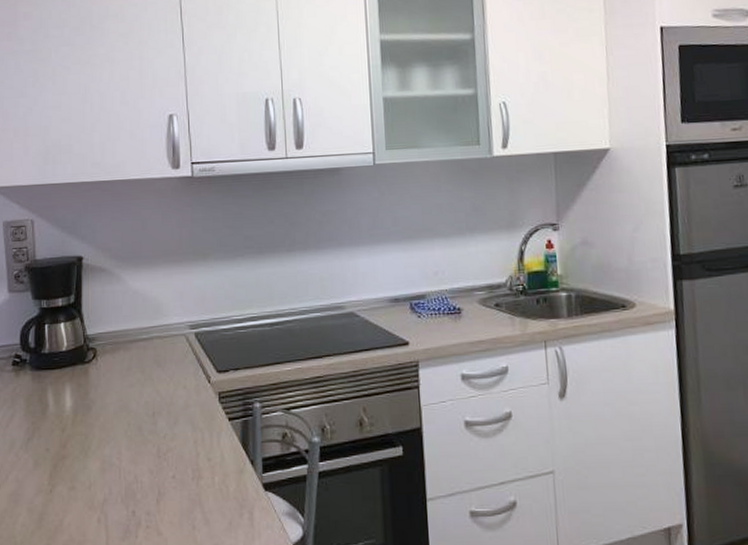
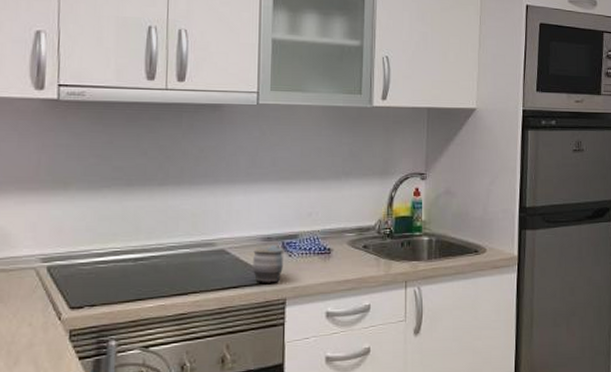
mug: none [382,305,413,345] -> present [253,244,283,283]

